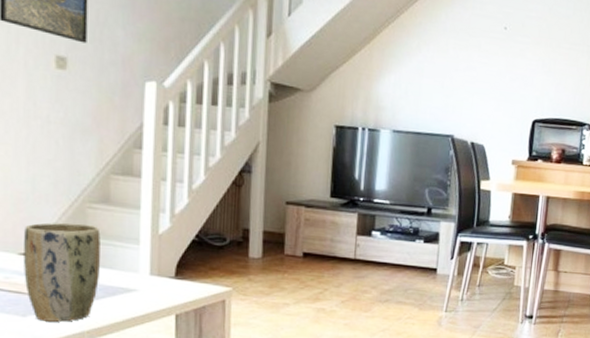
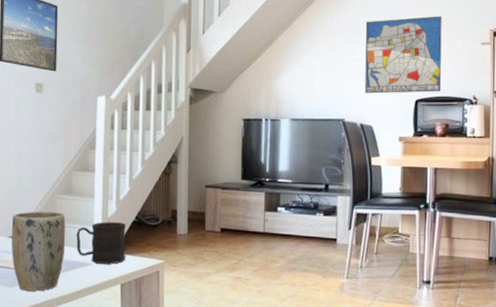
mug: none [115,239,183,291] -> present [76,222,126,264]
wall art: none [478,23,569,114] -> present [365,16,442,94]

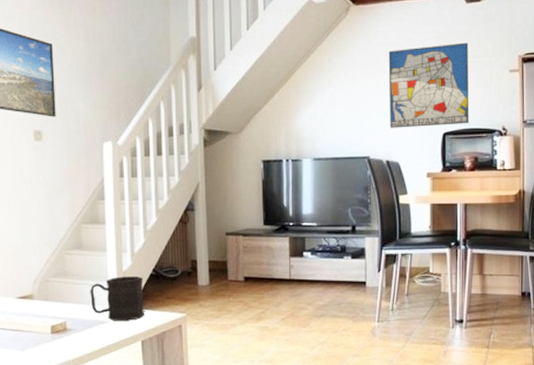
plant pot: present [11,211,65,291] -> none [19,268,79,354]

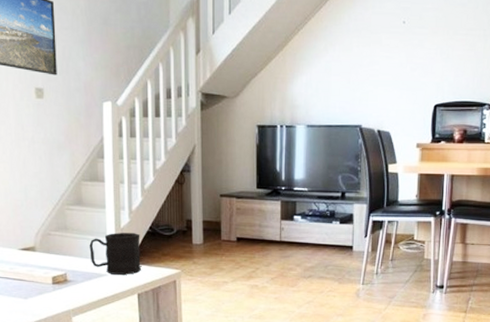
wall art: present [388,42,469,128] -> none [382,15,464,99]

